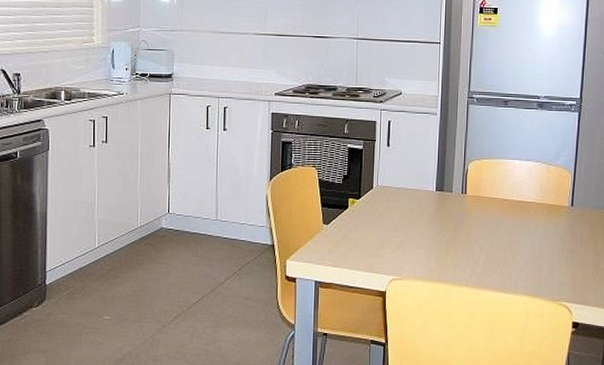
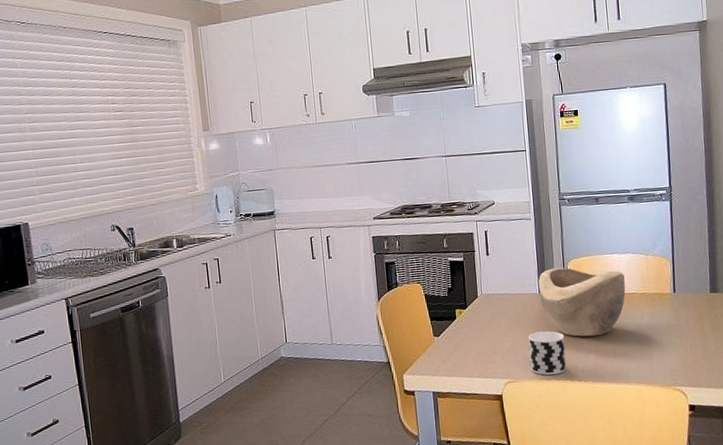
cup: none [418,231,457,276] -> present [528,331,566,375]
decorative bowl: none [435,167,524,242] -> present [538,267,626,337]

